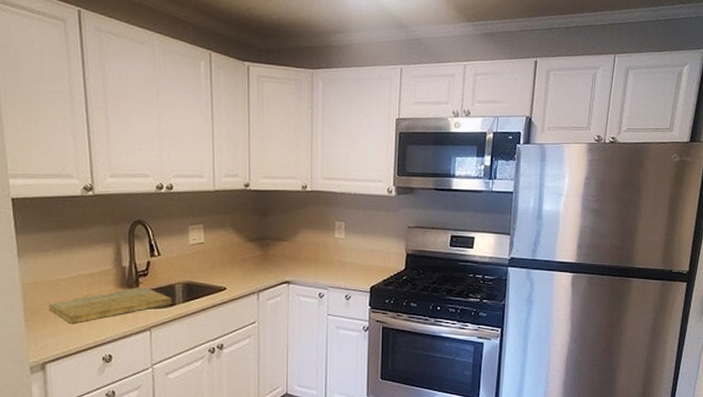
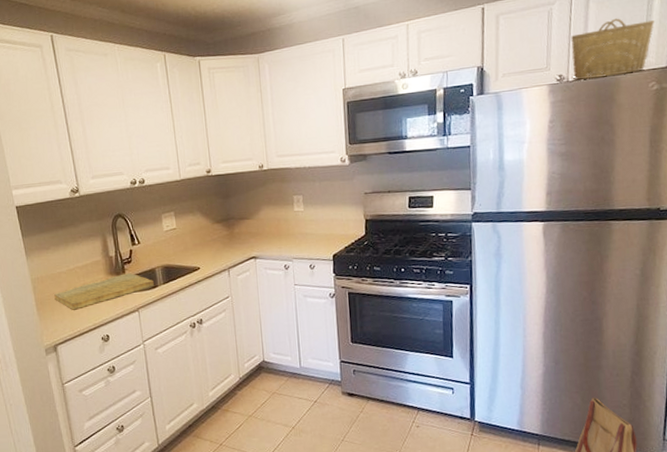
basket: none [611,91,681,144] -> present [571,18,655,80]

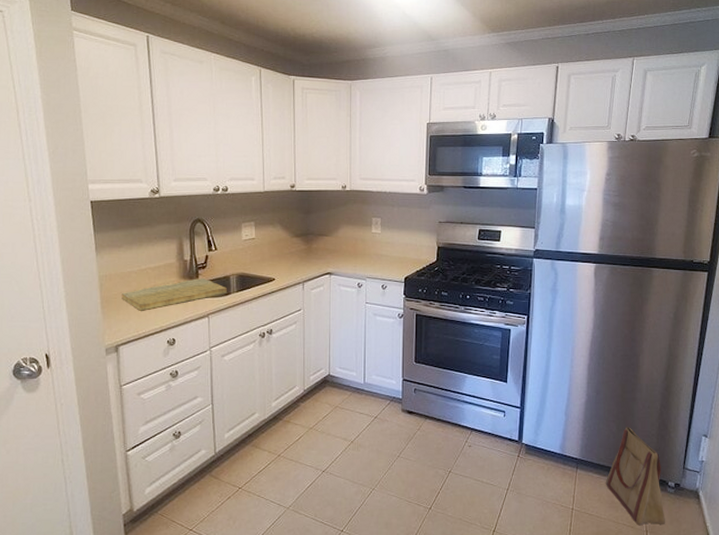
basket: present [571,18,655,80] -> none [630,91,699,141]

